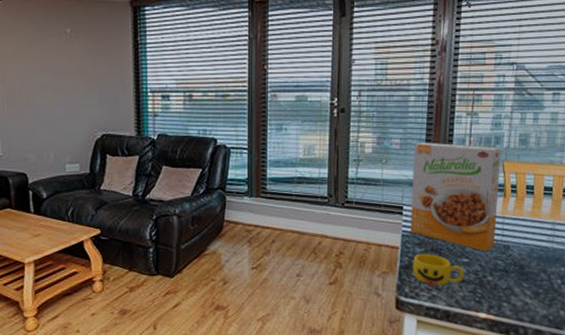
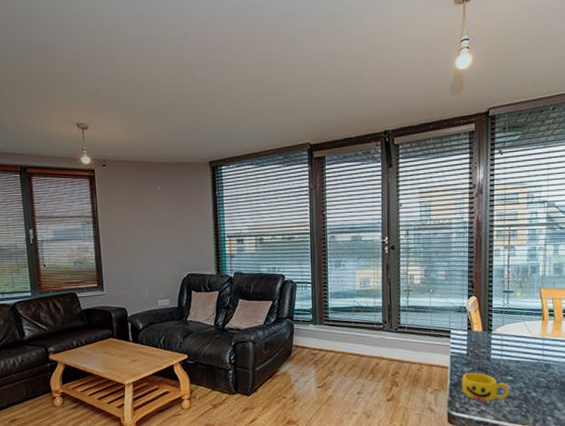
cereal box: present [410,142,501,252] -> none [458,273,537,370]

